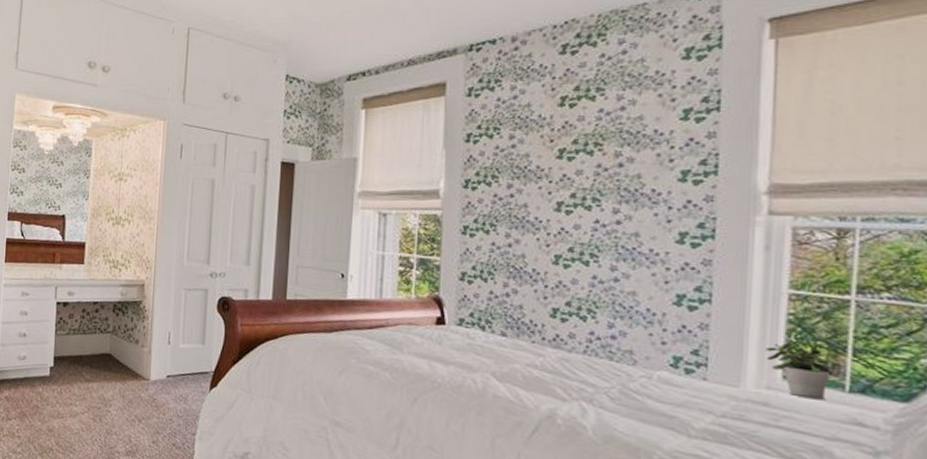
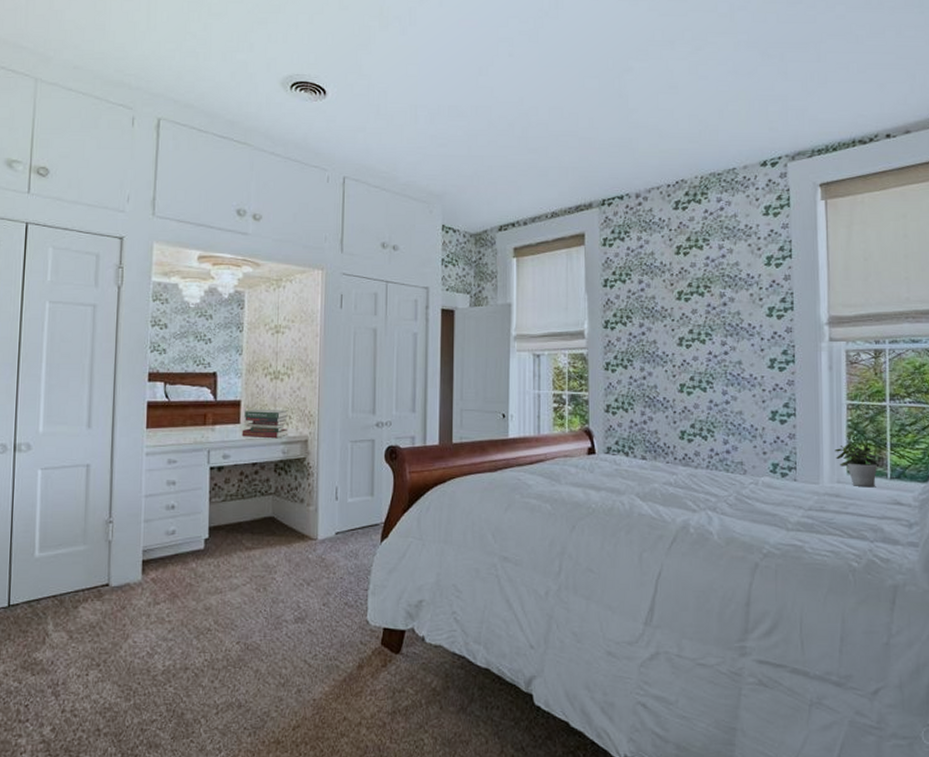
books: none [85,251,127,281] -> present [241,408,289,439]

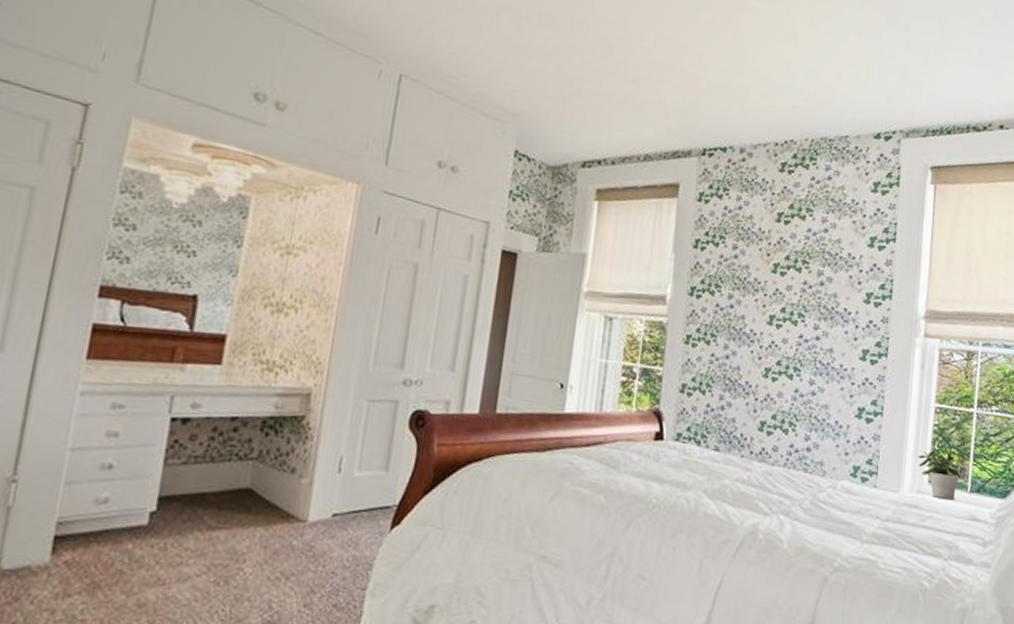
books: present [241,408,289,439] -> none [221,347,289,389]

